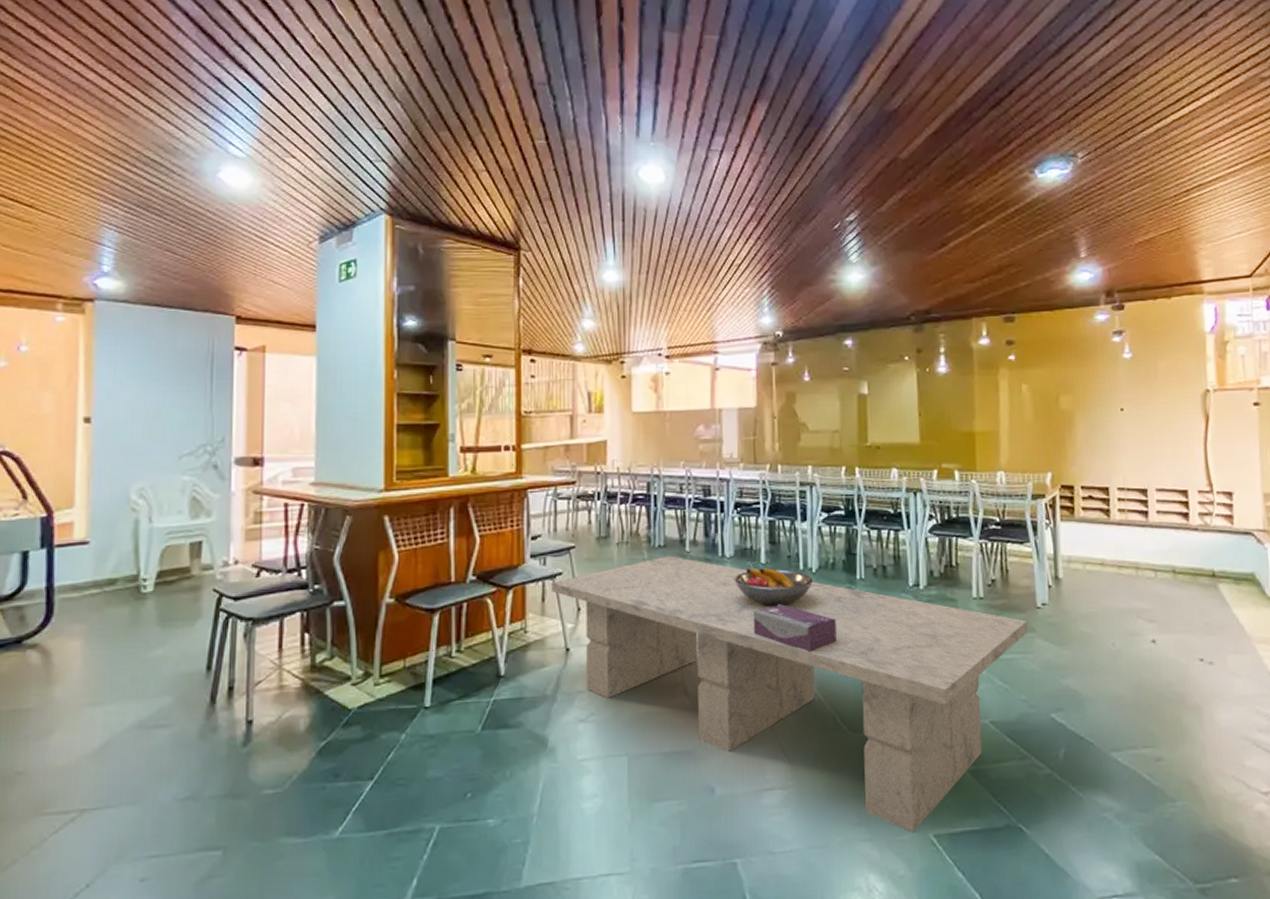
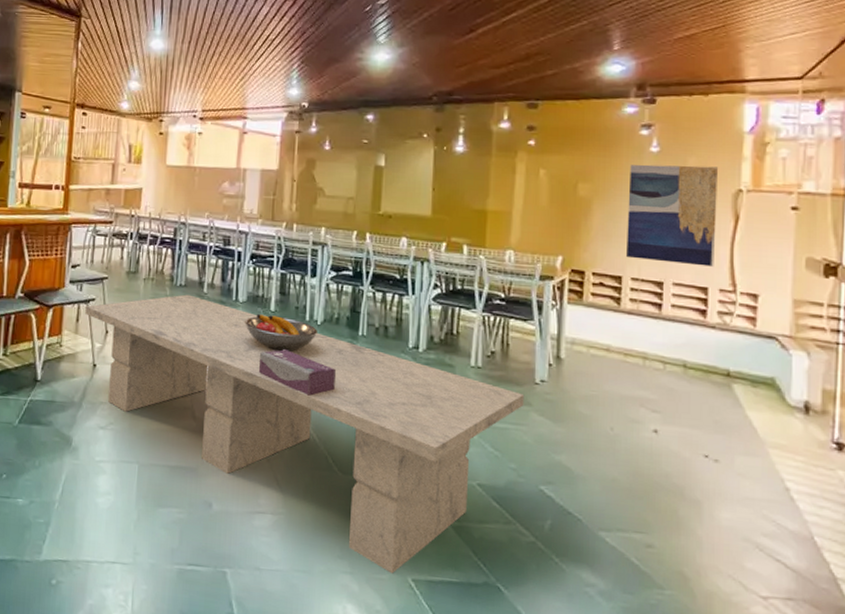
wall art: none [1106,369,1191,469] -> present [626,164,719,267]

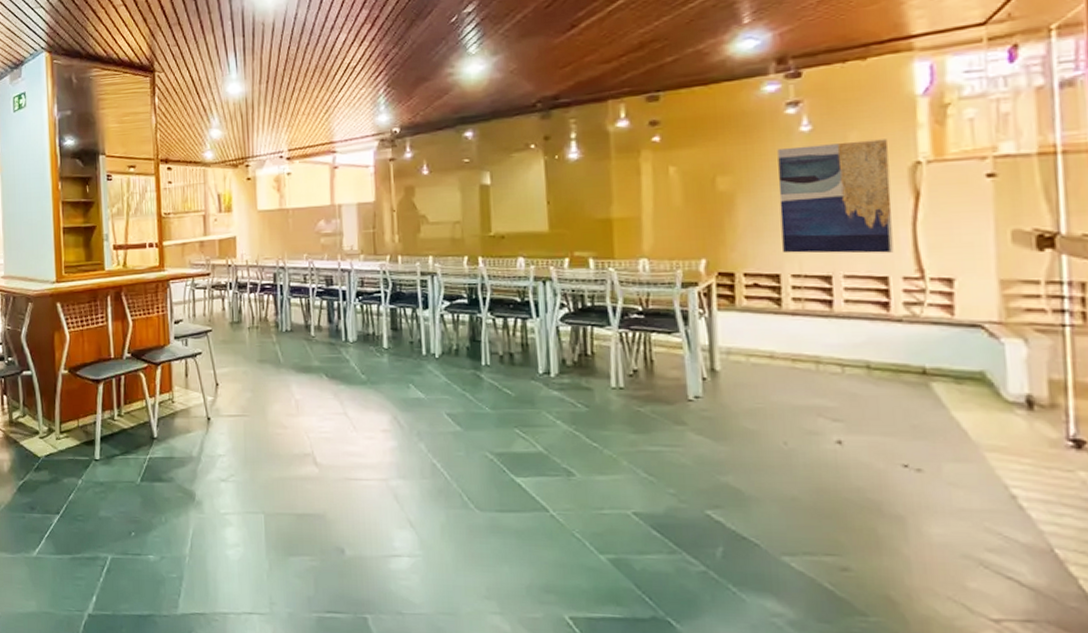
dining table: present [85,294,525,574] -> none [193,339,678,612]
fruit bowl: present [245,314,317,351] -> none [357,353,436,388]
tissue box: present [259,349,336,397] -> none [377,387,462,434]

